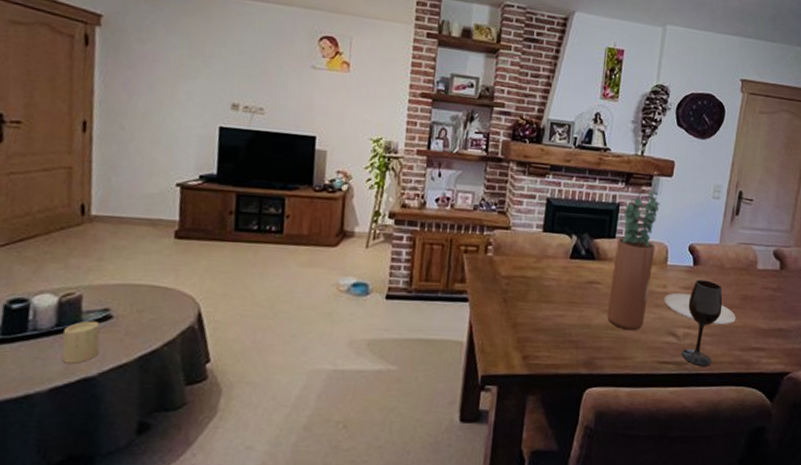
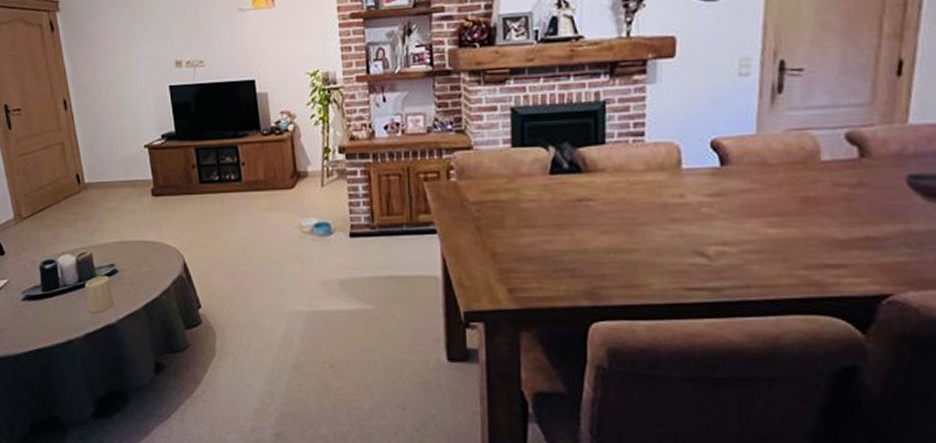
vase: present [606,184,660,330] -> none [606,70,662,252]
plate: present [664,292,736,325] -> none [682,202,794,238]
wine glass: present [682,279,723,366] -> none [717,183,771,291]

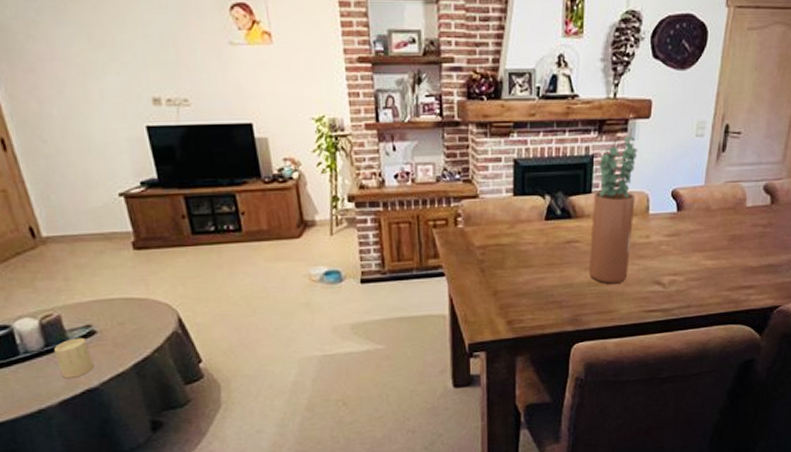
vase: none [606,70,662,252] -> present [588,129,638,284]

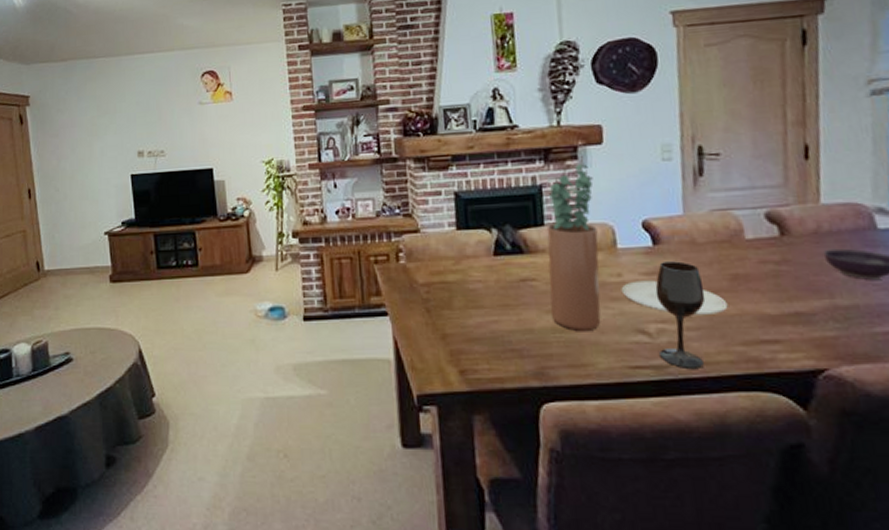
candle: present [54,337,94,379] -> none [39,364,66,404]
plate: none [647,241,724,268] -> present [621,280,728,315]
wine glass: none [668,225,709,310] -> present [655,261,706,368]

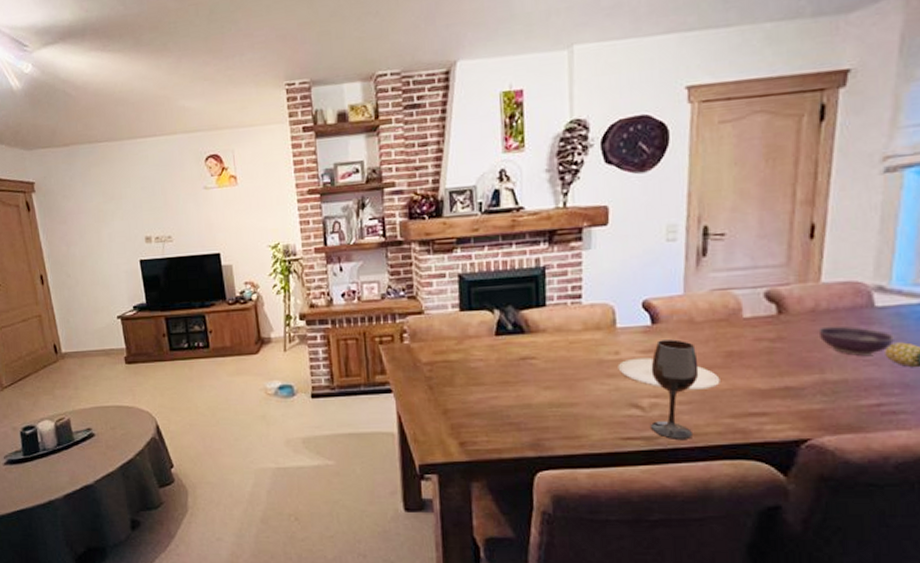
vase: present [546,156,601,331] -> none [548,237,599,405]

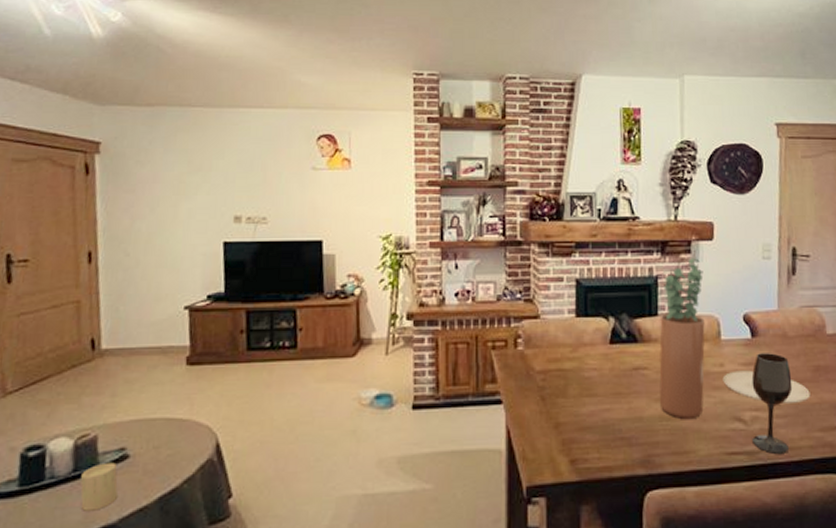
candle: none [64,439,91,475] -> present [80,462,118,511]
vase: none [548,237,599,405] -> present [659,251,705,419]

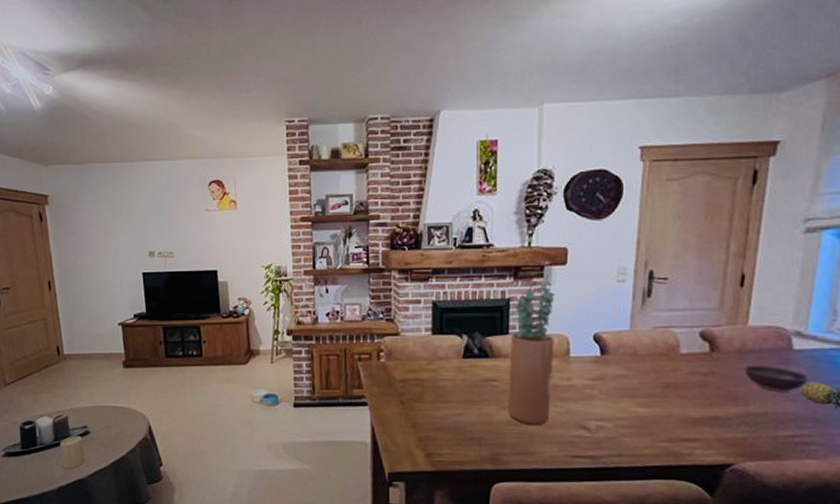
plate: present [722,370,810,403] -> none [569,385,658,416]
wine glass: present [751,353,793,454] -> none [596,370,640,459]

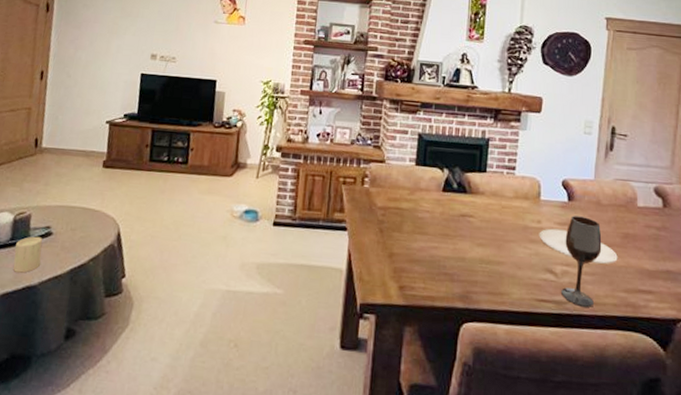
vase: present [507,275,555,425] -> none [480,120,530,265]
plate: none [569,385,658,416] -> present [539,228,618,264]
wine glass: none [596,370,640,459] -> present [561,215,602,307]

